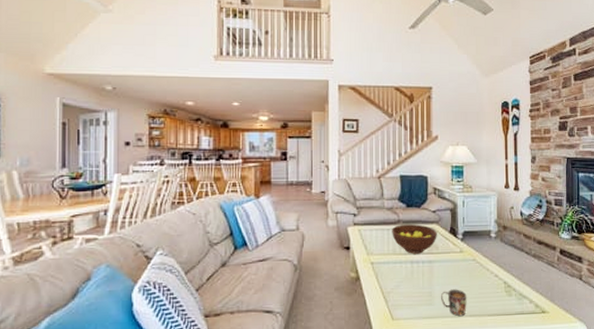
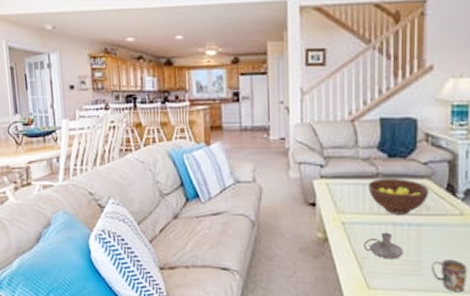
candle holder: none [388,269,420,293] -> present [364,232,404,259]

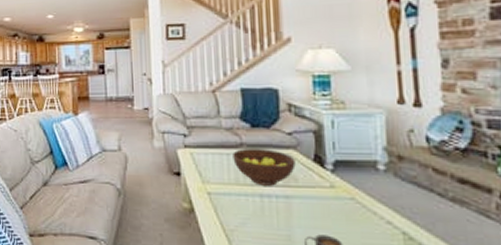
candle holder: present [364,232,404,259] -> none [231,203,274,233]

